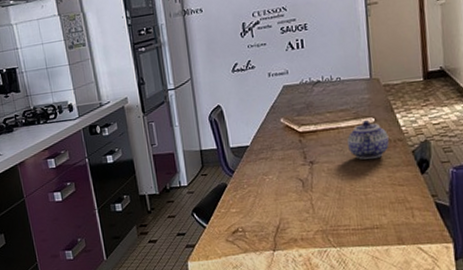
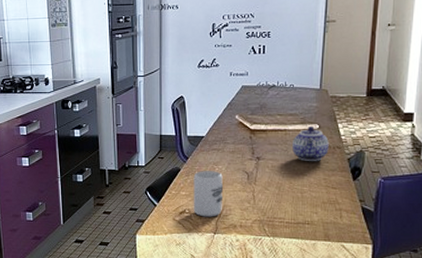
cup: none [242,182,279,234] -> present [193,171,224,217]

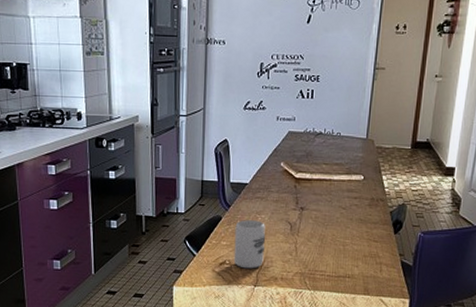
teapot: present [292,126,329,161] -> none [336,177,373,213]

